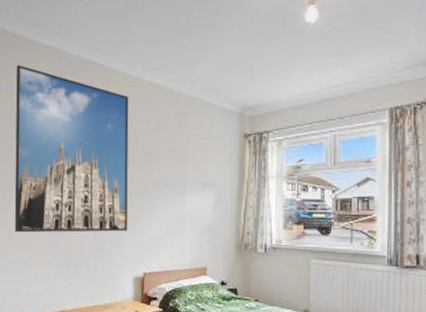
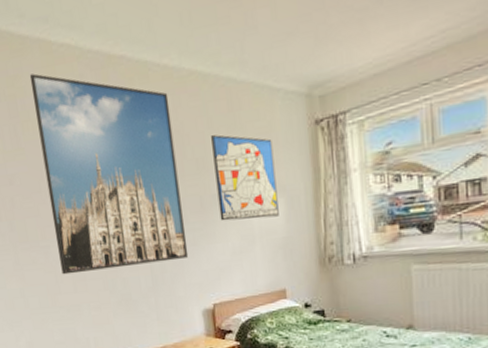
wall art: none [159,135,209,206] -> present [211,135,279,221]

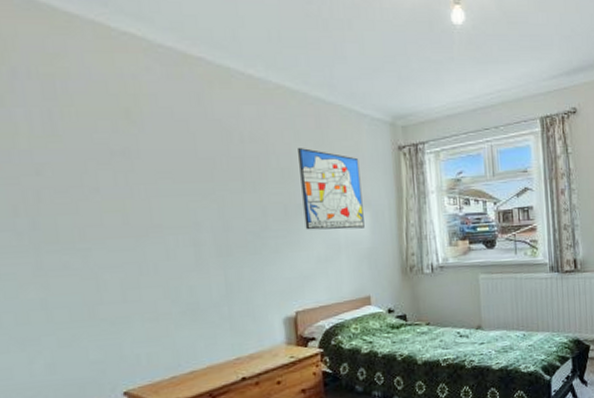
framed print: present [29,73,189,275] -> none [76,56,270,282]

